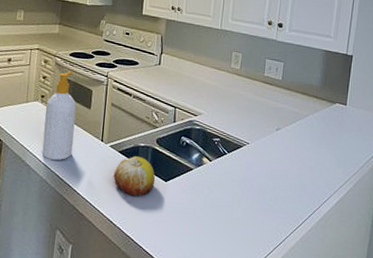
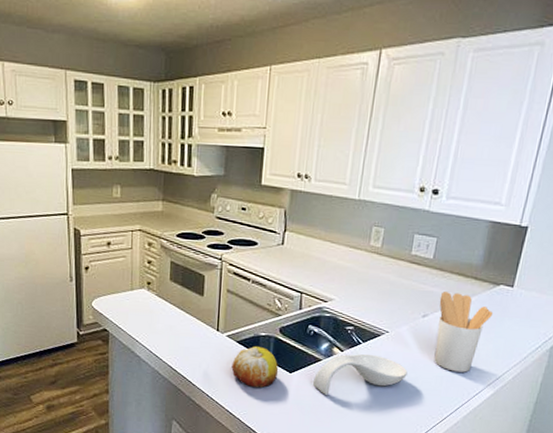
soap bottle: present [42,71,76,161] -> none [152,255,187,352]
spoon rest: none [186,164,267,203] -> present [313,354,408,395]
utensil holder: none [288,108,333,181] -> present [434,292,494,373]

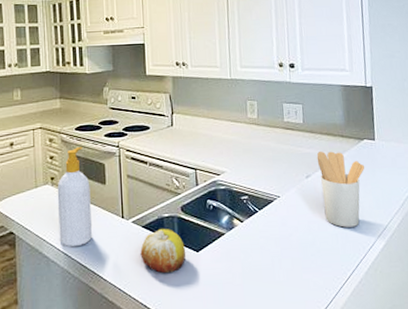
soap bottle: none [152,255,187,352] -> present [57,147,93,247]
spoon rest: present [313,354,408,395] -> none [221,221,305,270]

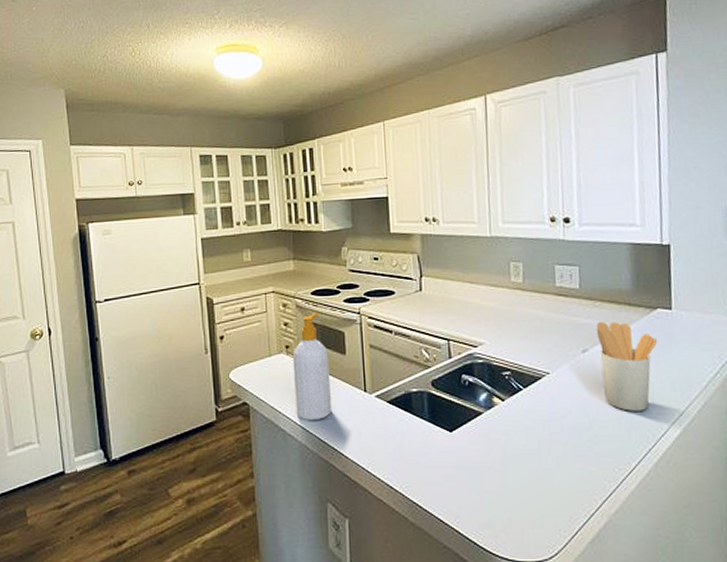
fruit: present [140,229,186,274] -> none [385,405,438,454]

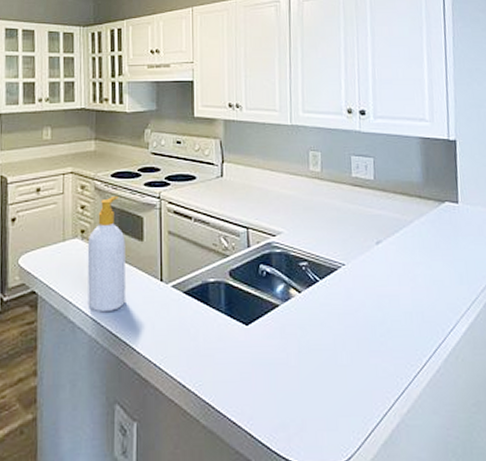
utensil holder: present [596,322,658,411] -> none [389,214,446,305]

